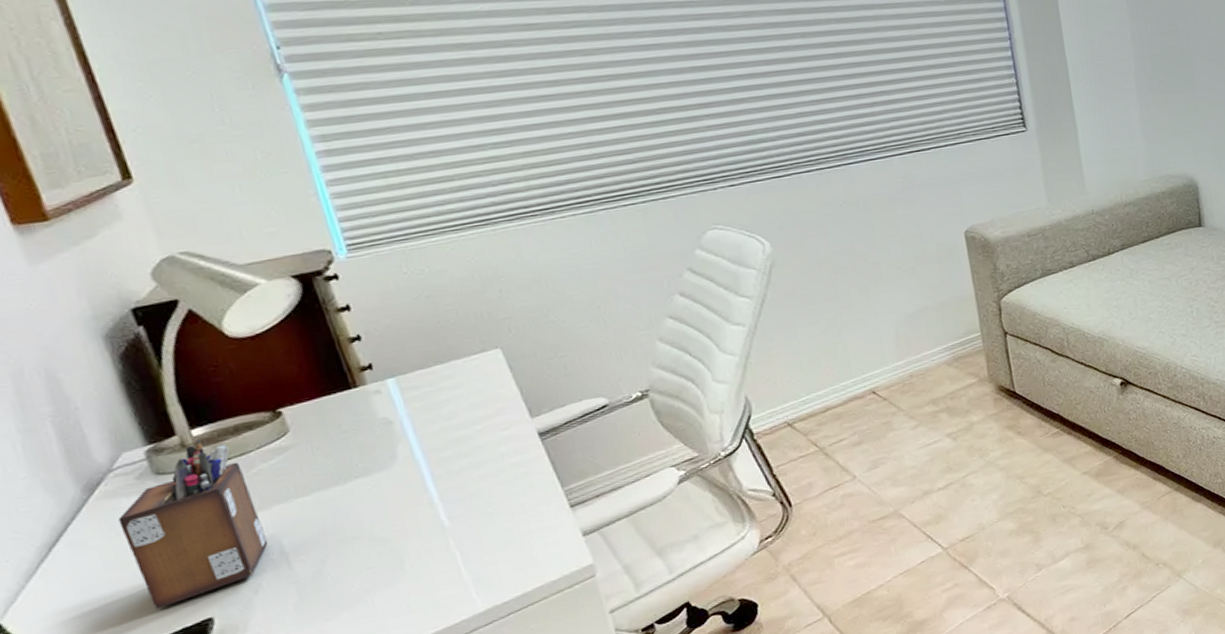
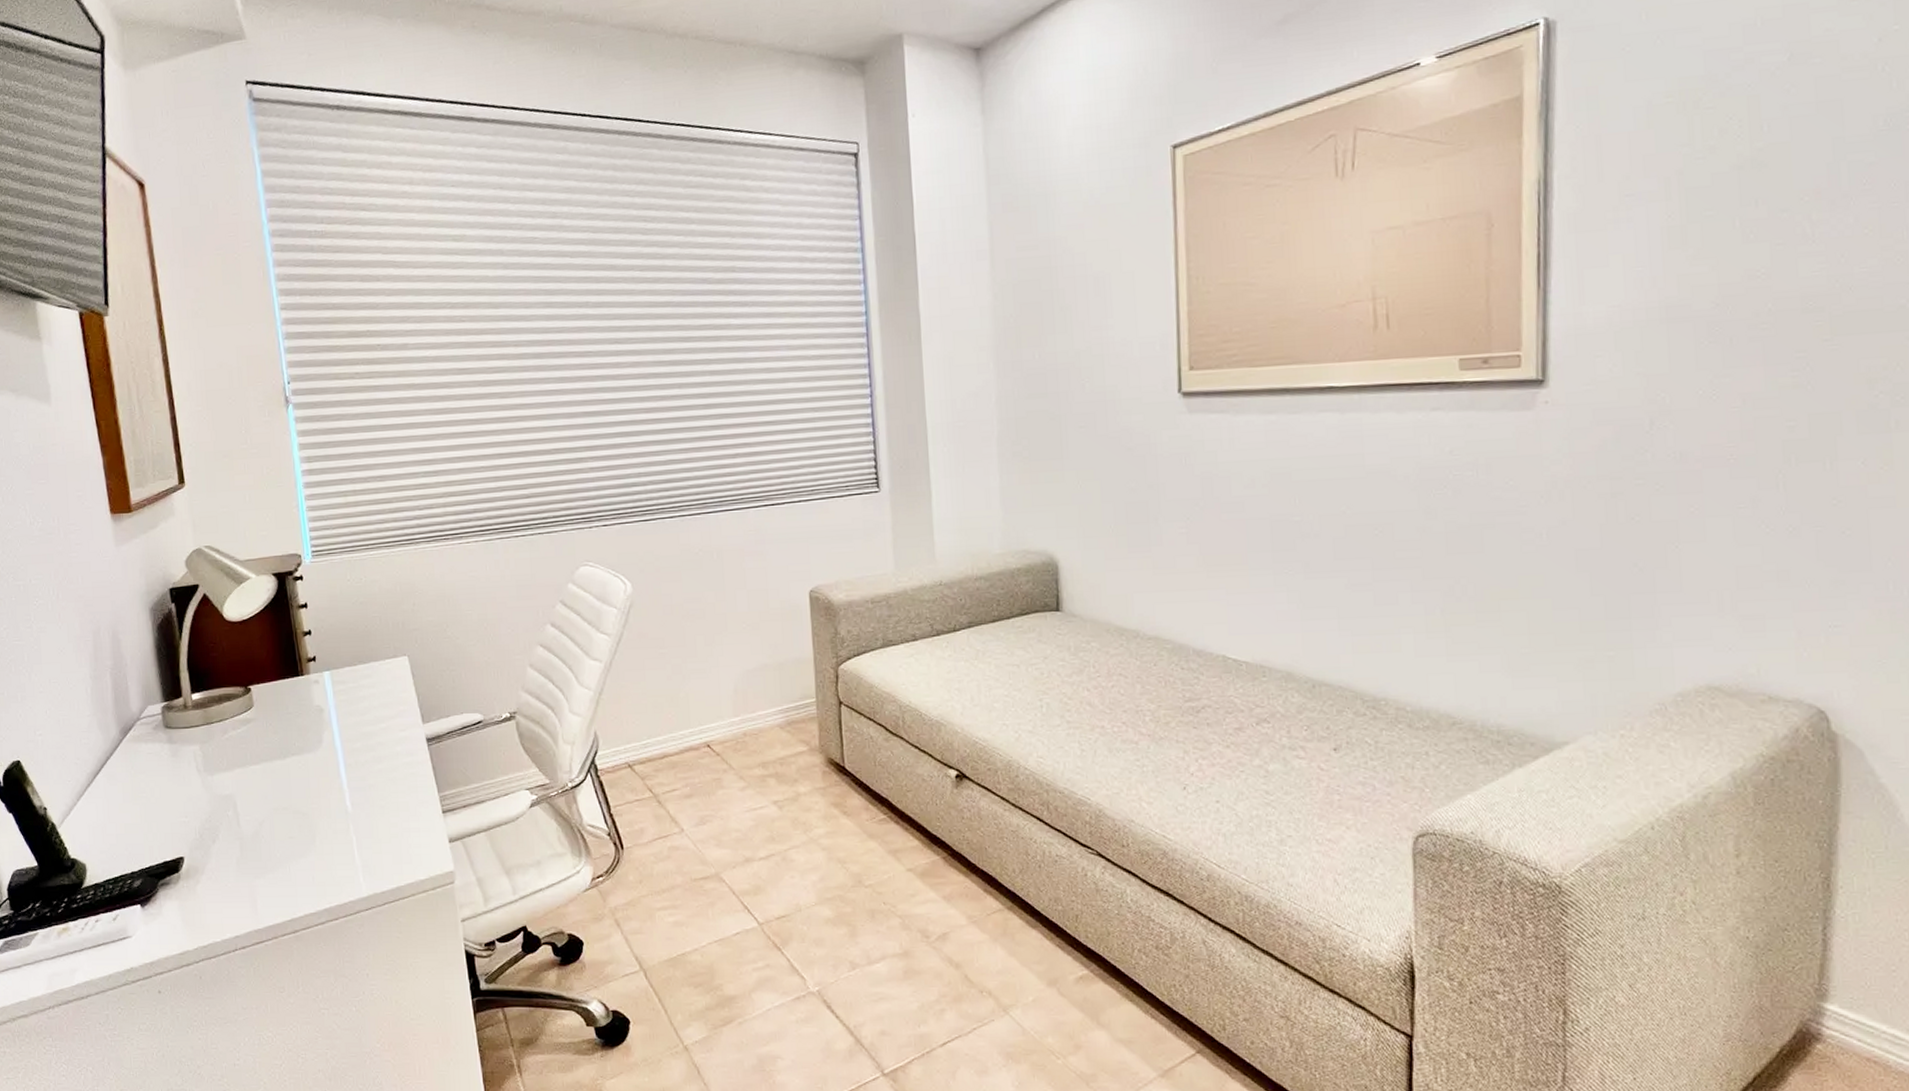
desk organizer: present [118,439,269,610] -> none [138,703,228,842]

